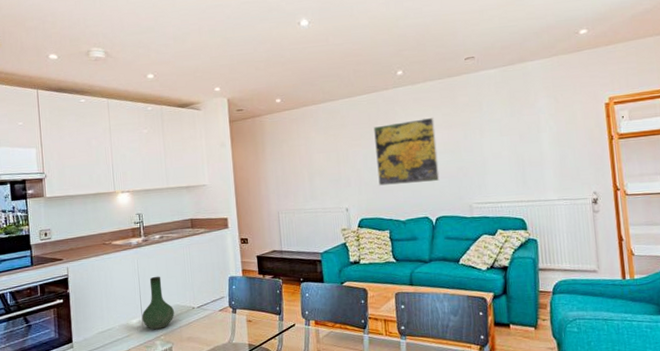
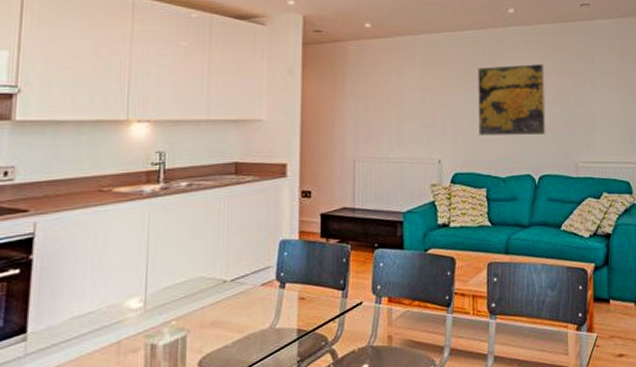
vase: present [141,276,174,330] -> none [145,237,196,313]

